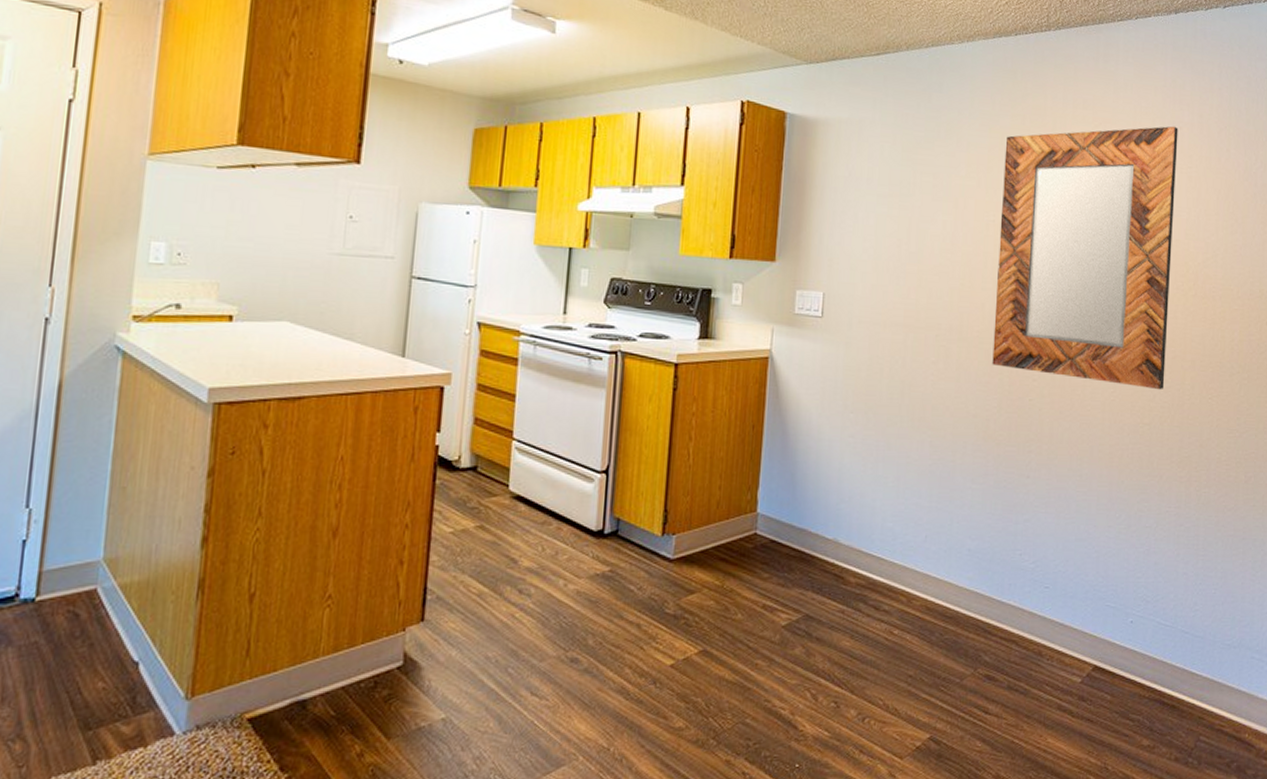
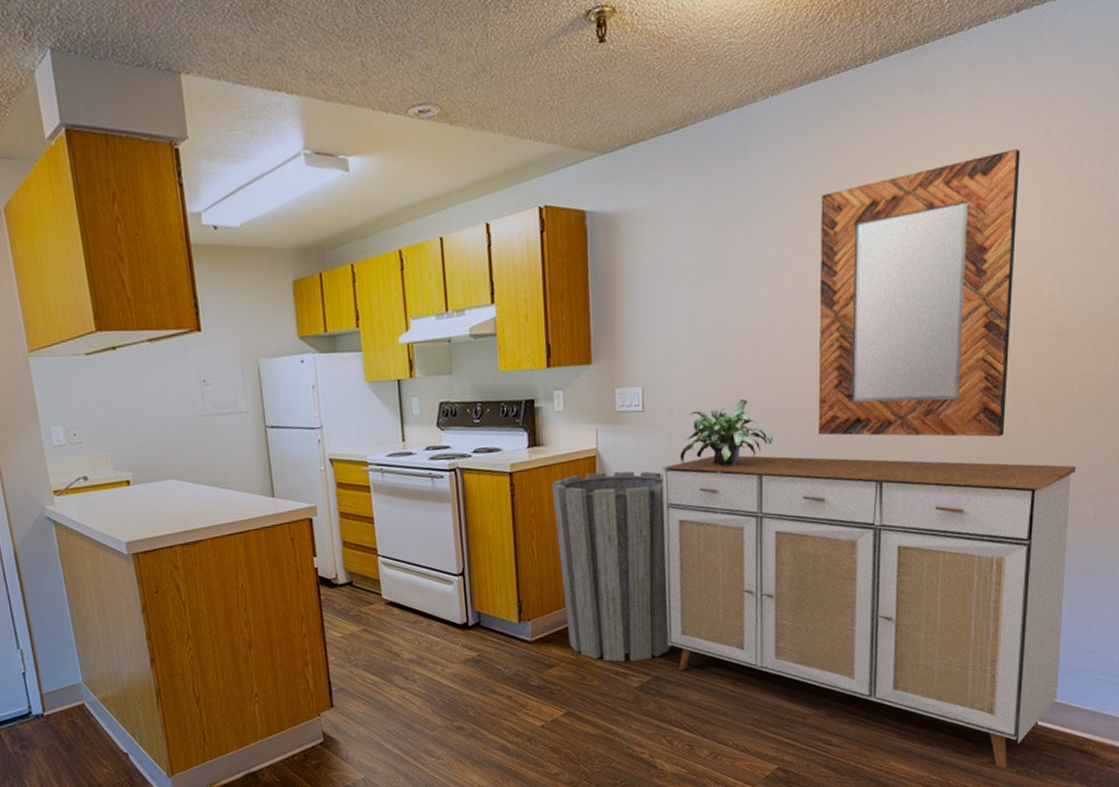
trash can: none [715,375,836,595] -> present [551,471,672,662]
sideboard: none [822,373,1228,755] -> present [662,455,1076,769]
potted plant: none [854,319,949,386] -> present [679,399,774,466]

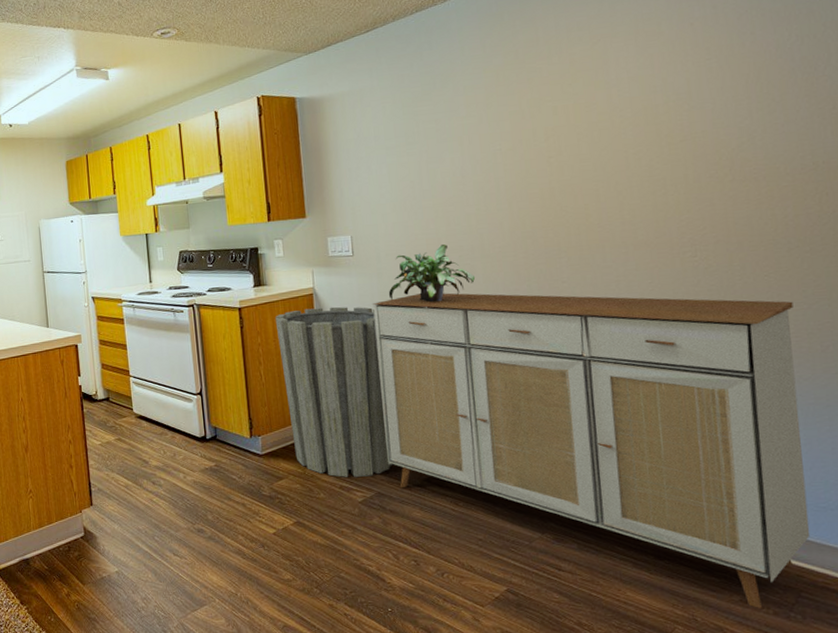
home mirror: present [818,148,1021,437] -> none [501,23,709,275]

